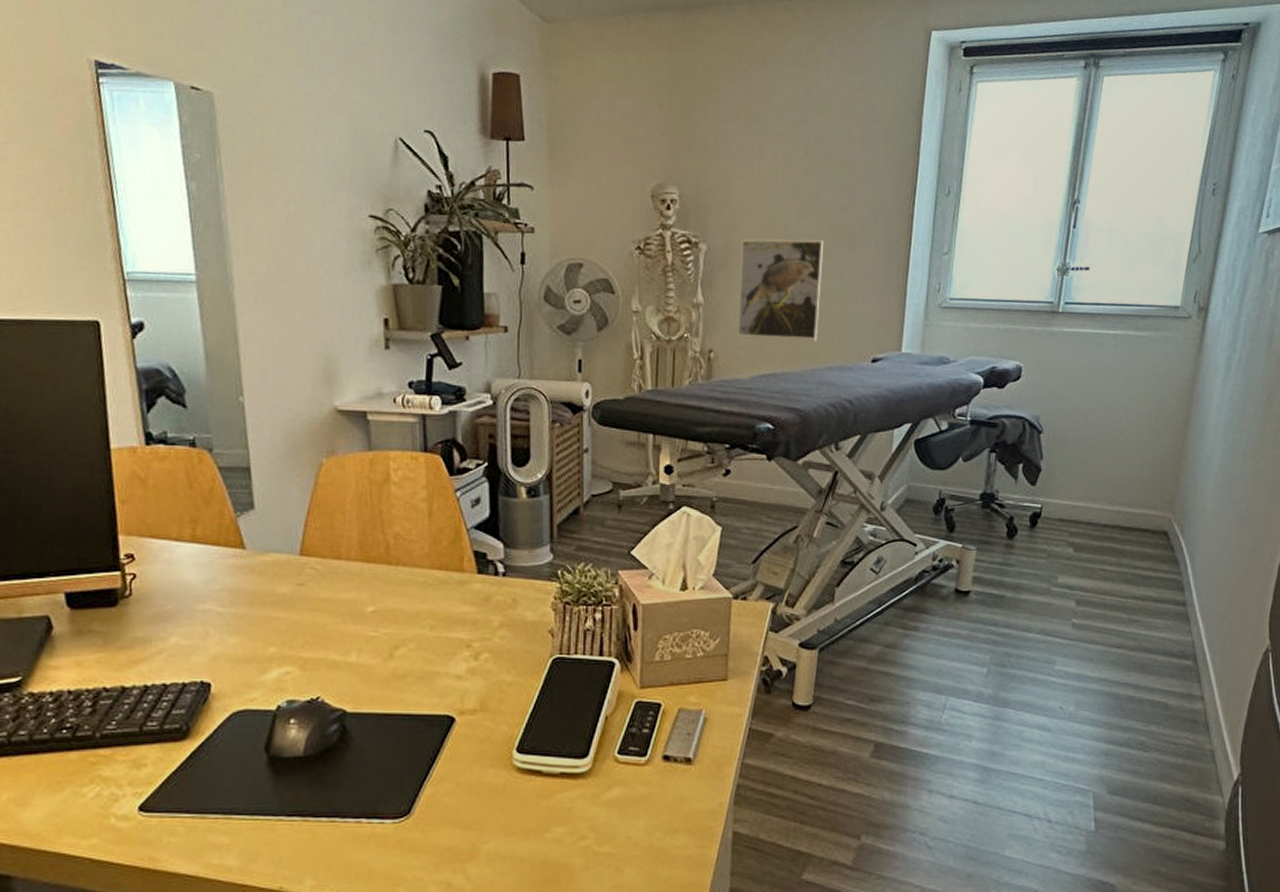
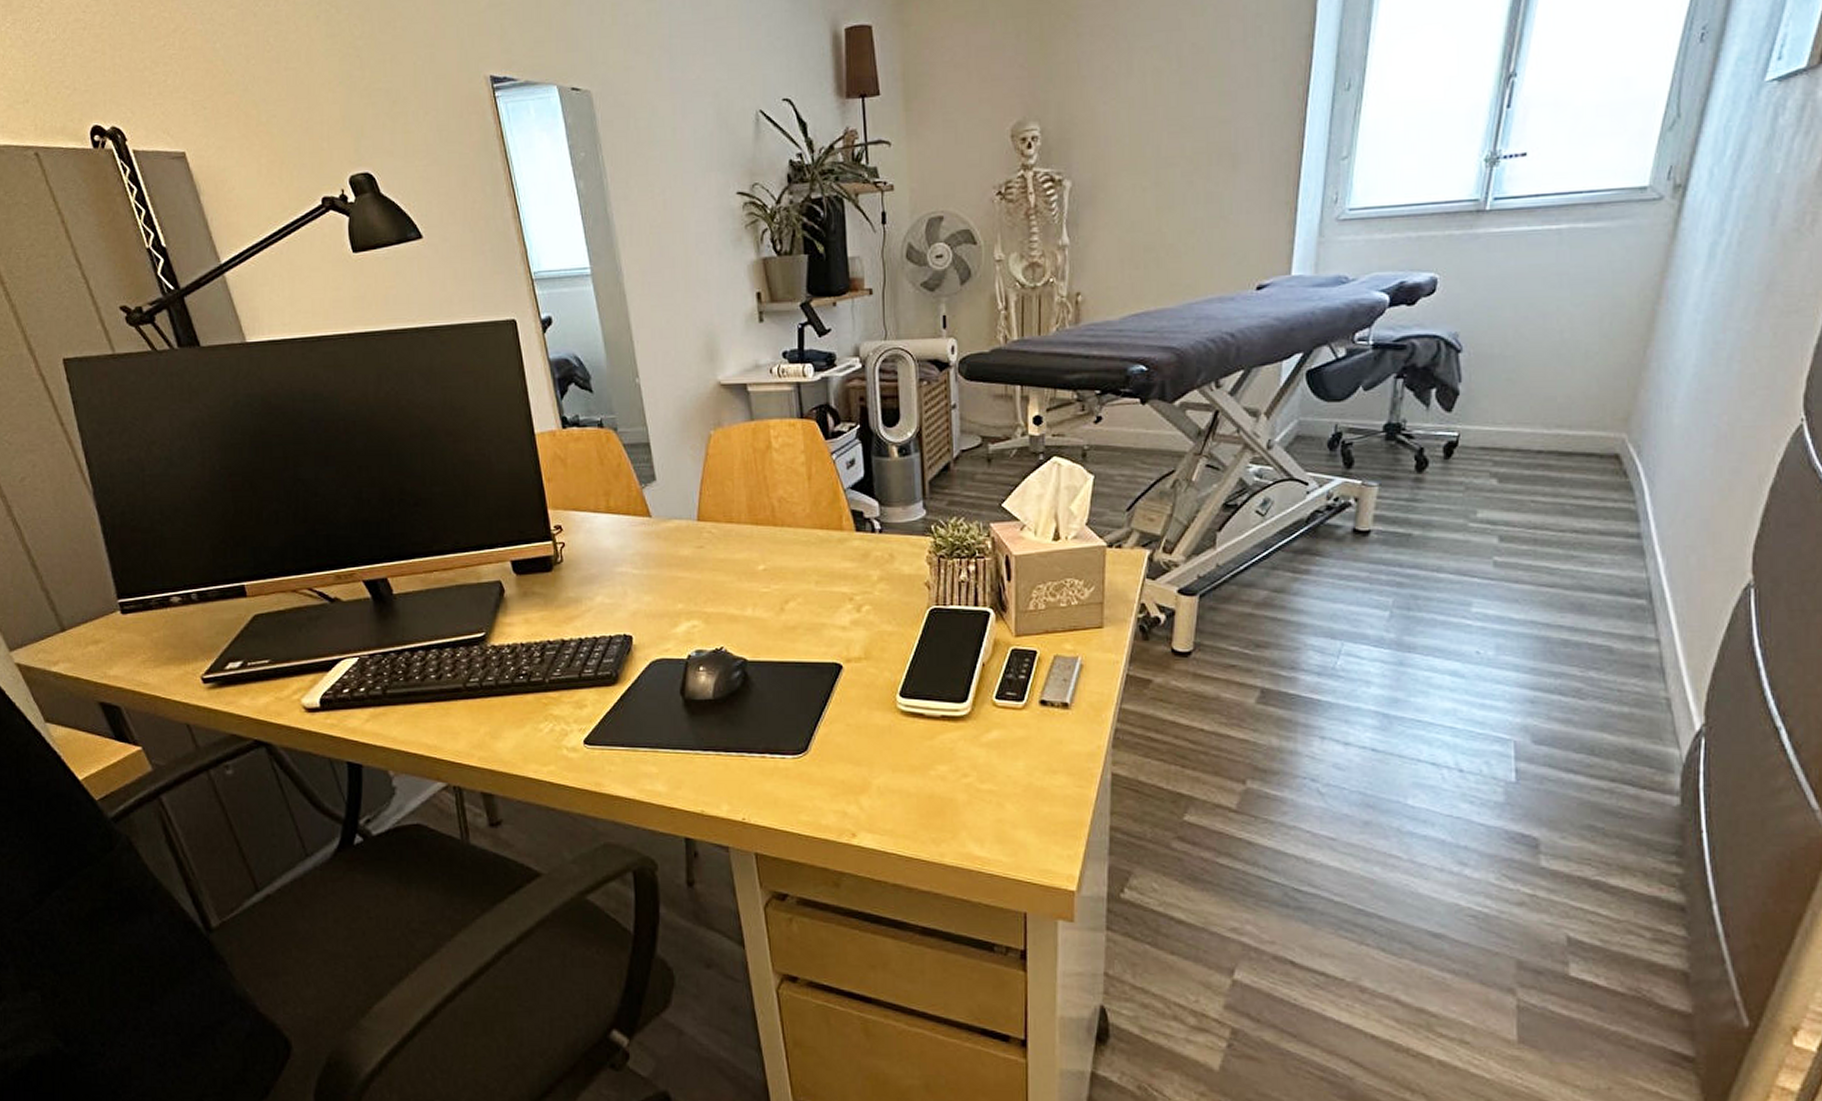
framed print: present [737,238,824,342] -> none [1106,159,1201,278]

